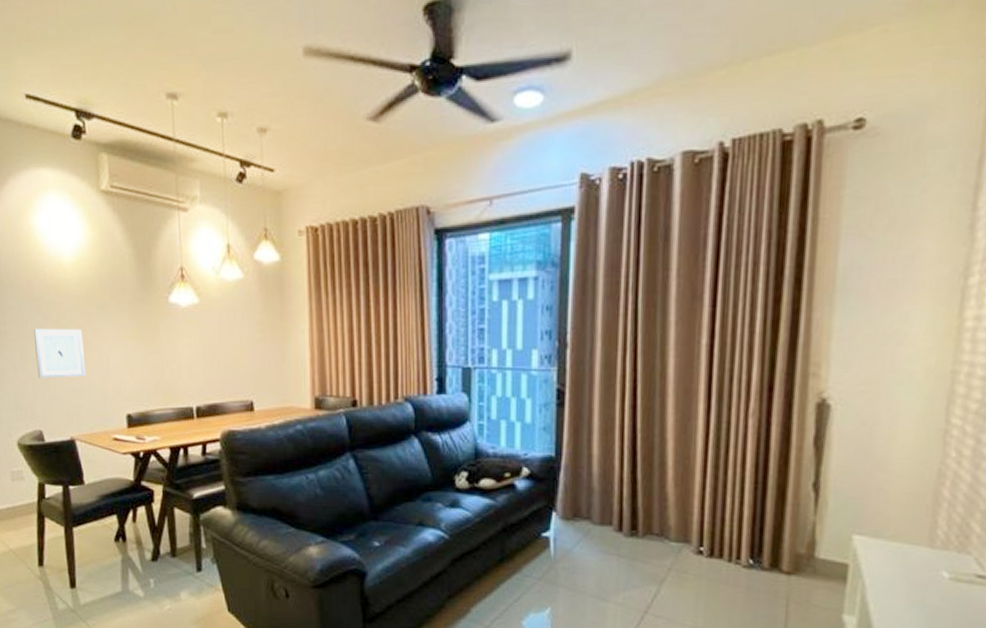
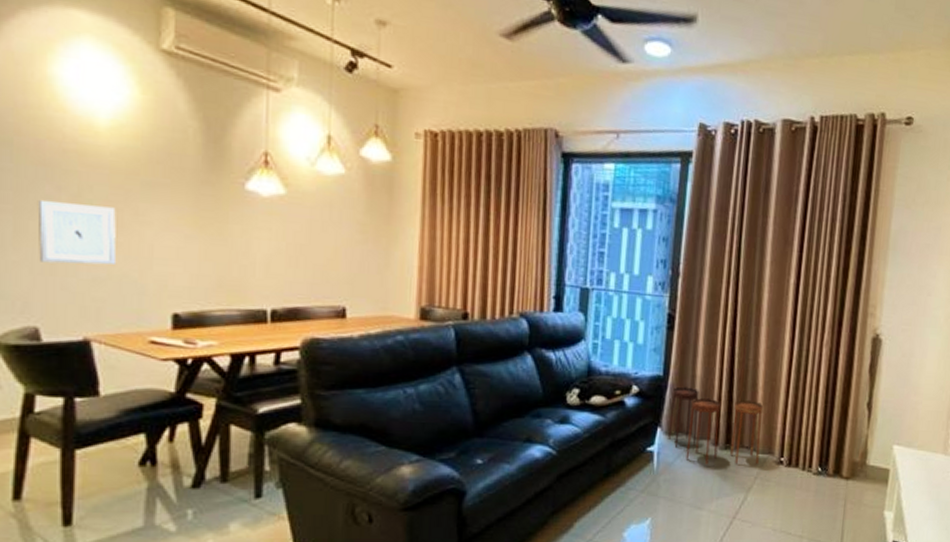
side table: none [564,467,675,555] -> present [668,386,764,465]

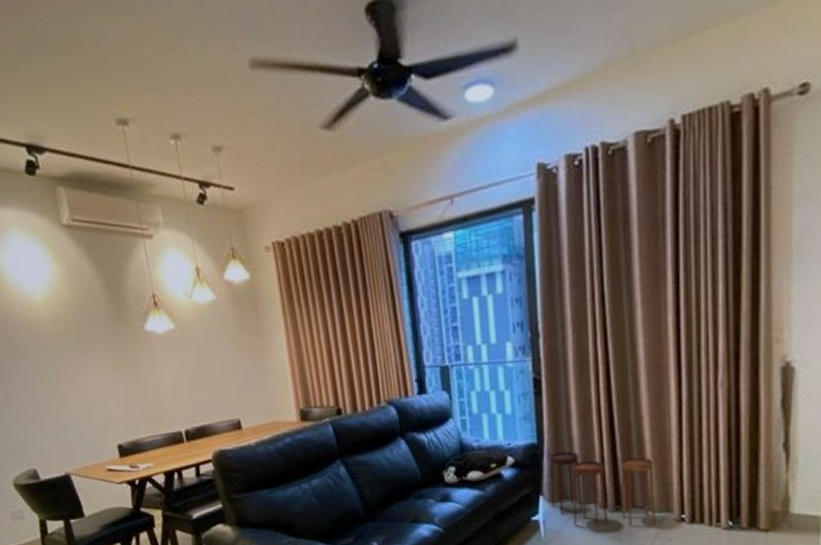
wall art: present [37,199,116,265] -> none [13,366,72,418]

